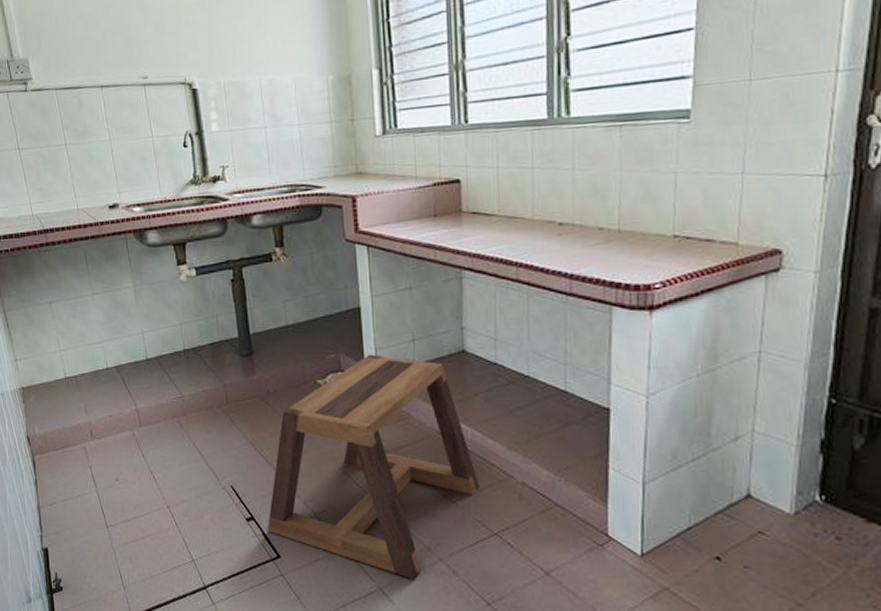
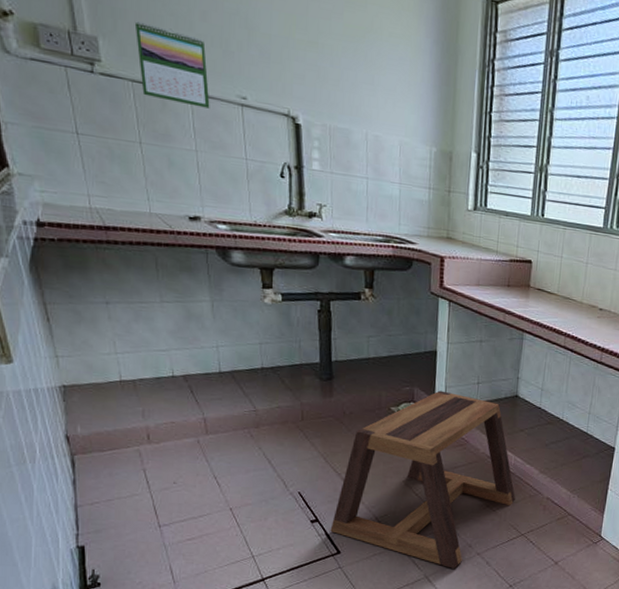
calendar: none [54,32,118,100] -> present [134,21,210,109]

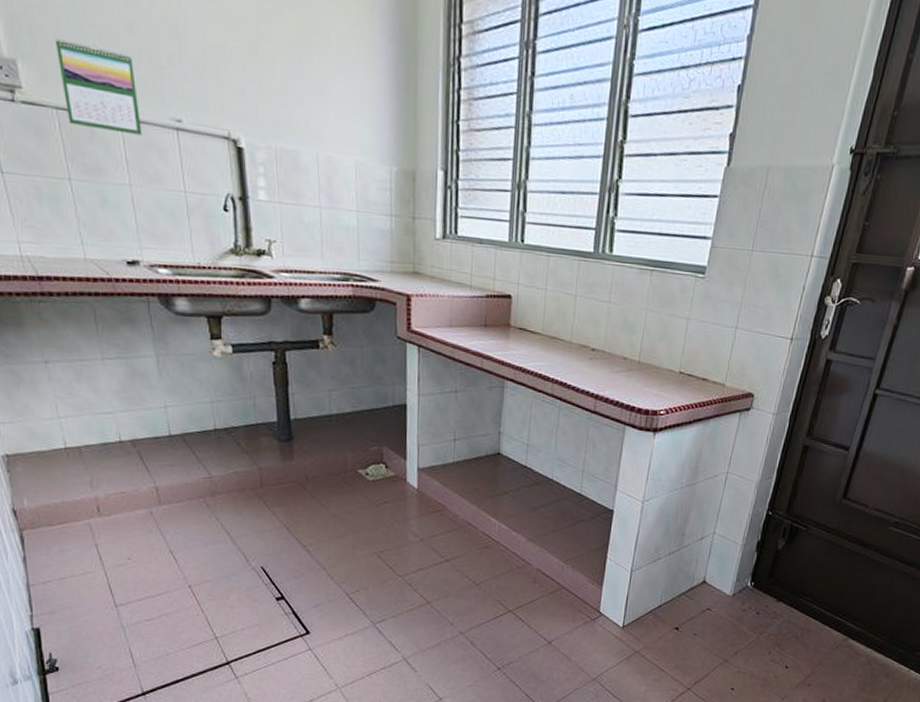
stool: present [330,390,515,569] -> none [297,449,501,650]

